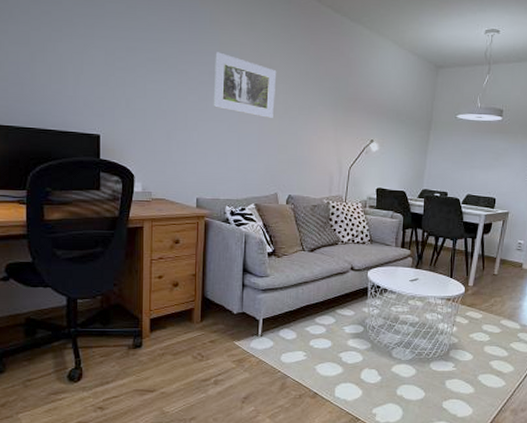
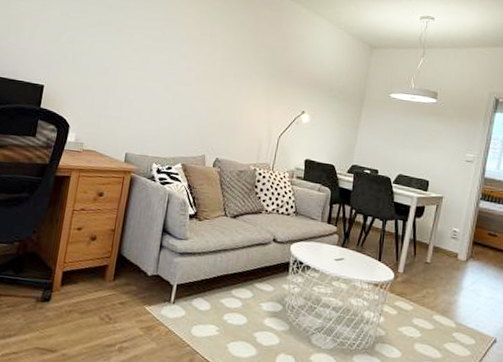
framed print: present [213,52,277,119] -> none [152,19,216,84]

